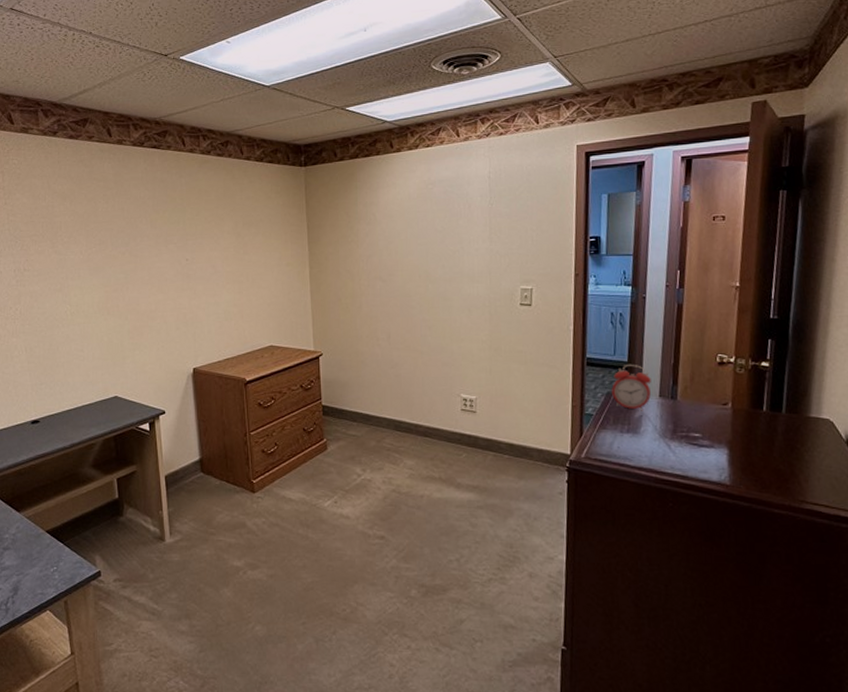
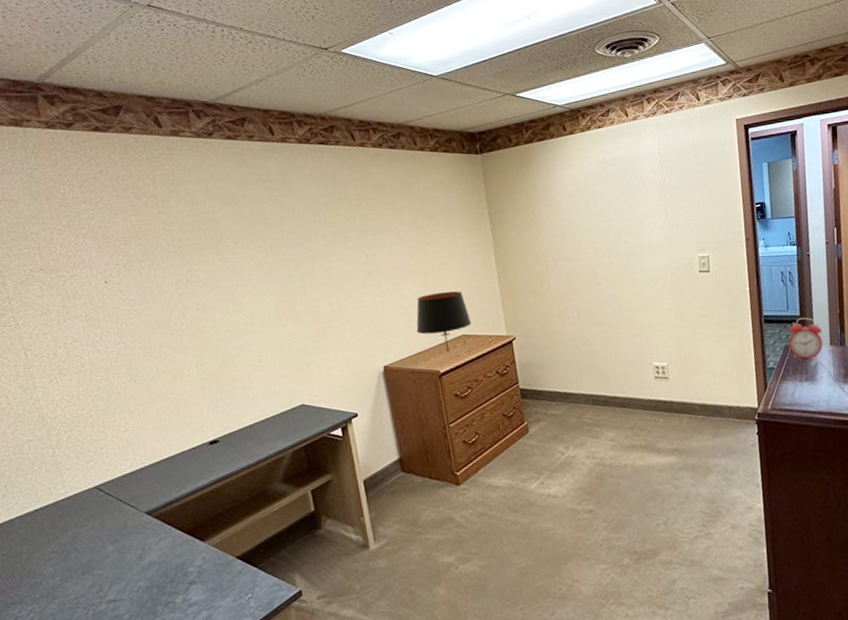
table lamp: none [227,301,281,362] -> present [416,291,472,353]

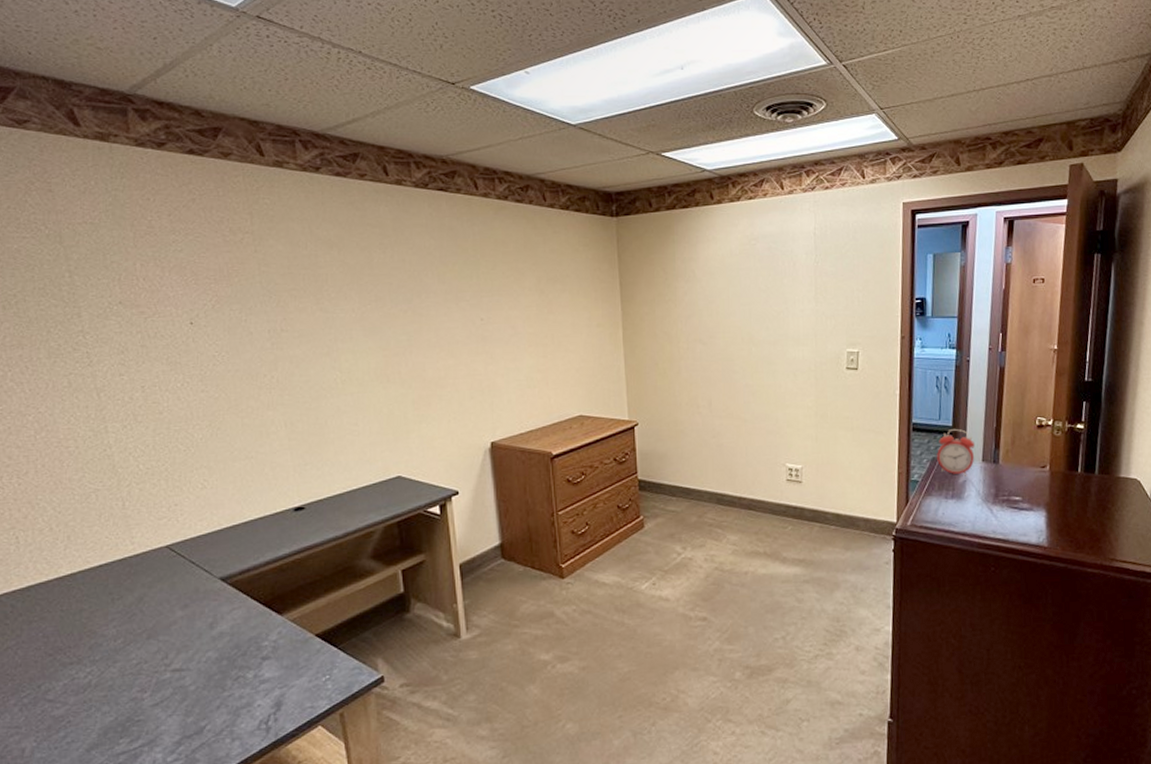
table lamp: present [416,291,472,353] -> none [530,366,592,434]

